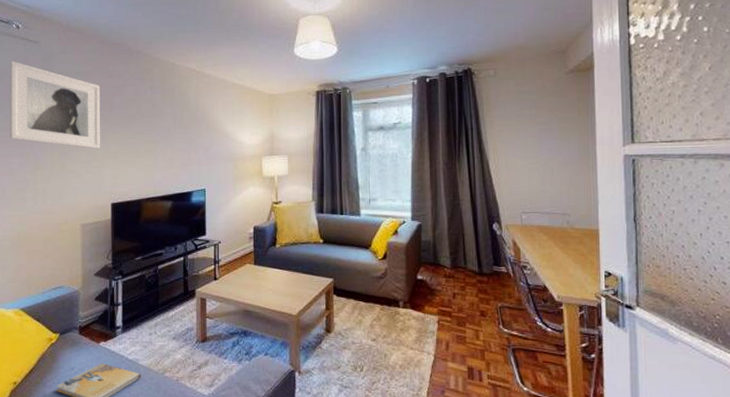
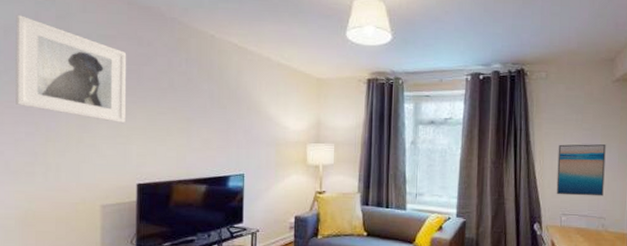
wall art: none [513,138,566,193] -> present [556,144,606,196]

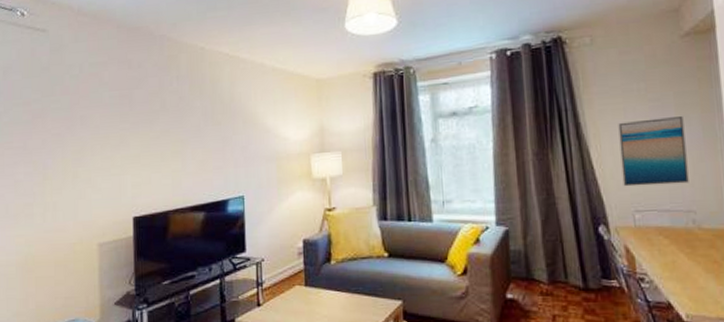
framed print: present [15,14,127,124] -> none [13,53,119,153]

